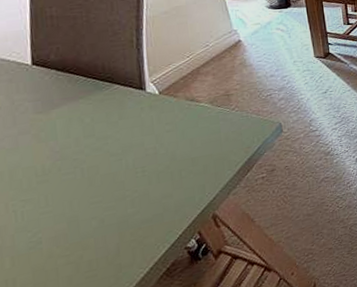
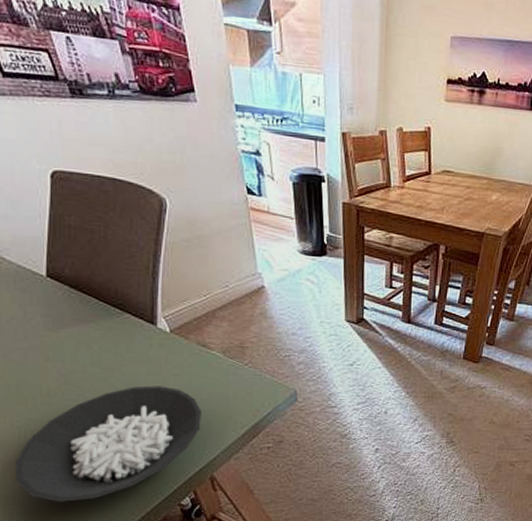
cereal bowl: none [14,142,198,276] -> present [15,385,203,502]

